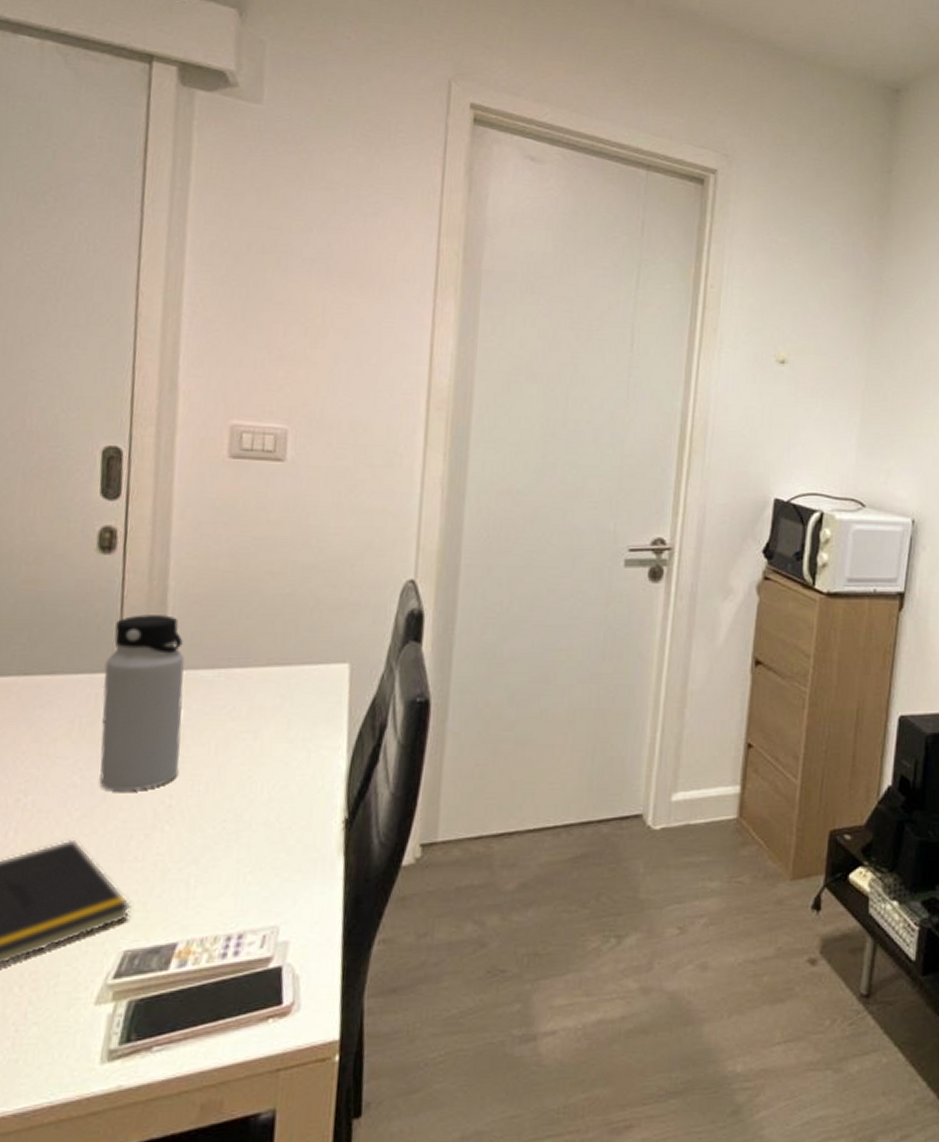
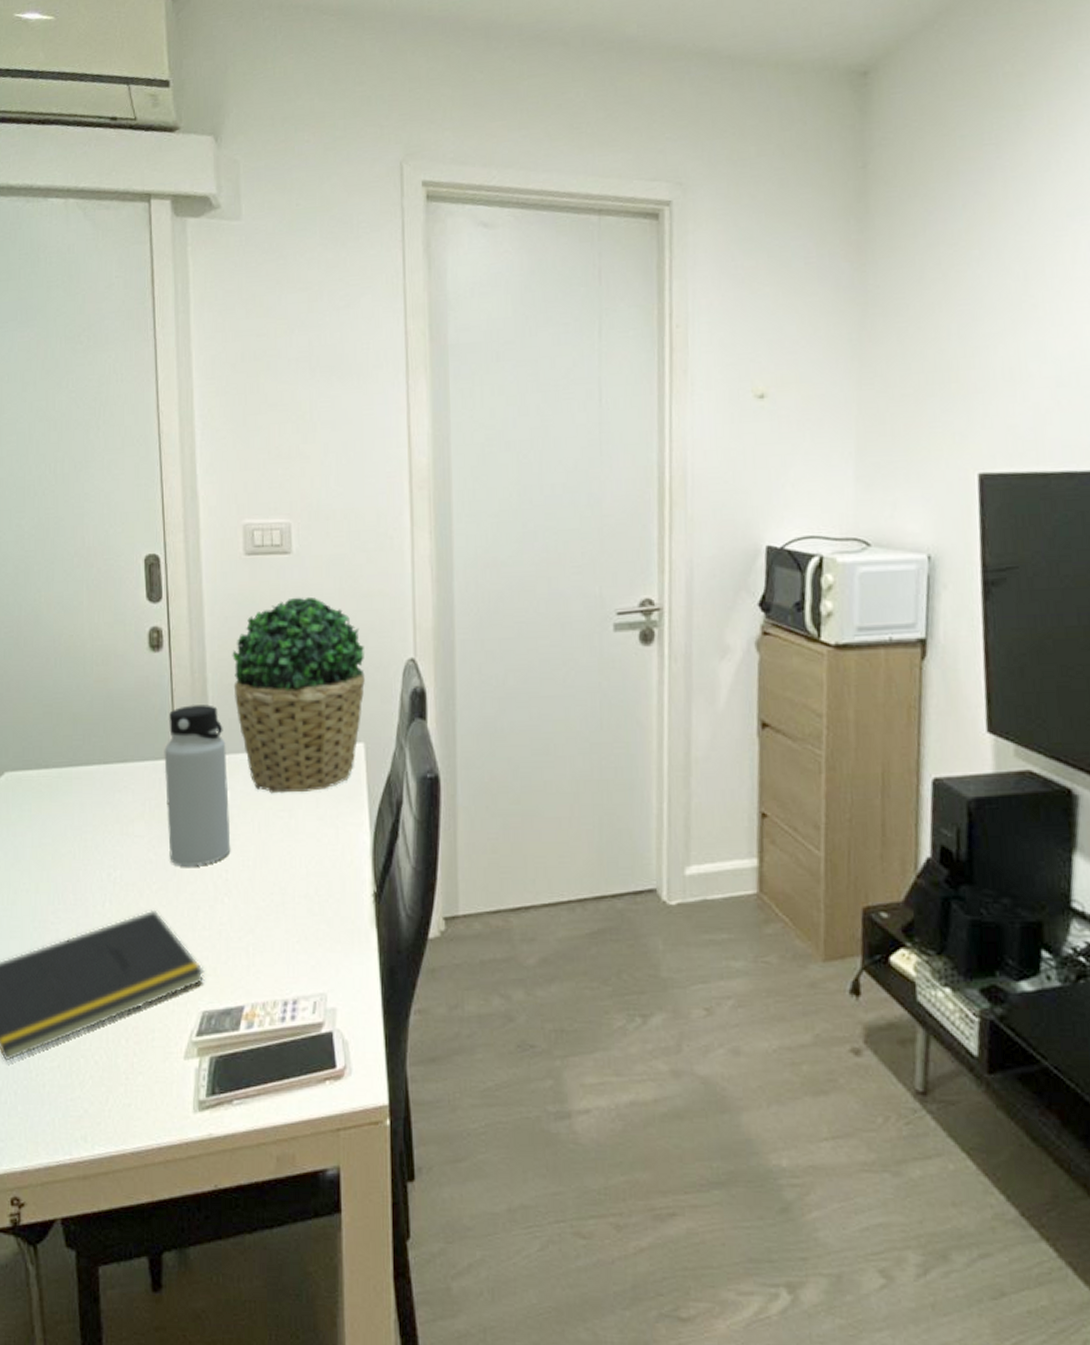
potted plant: none [200,507,359,714] -> present [232,596,365,794]

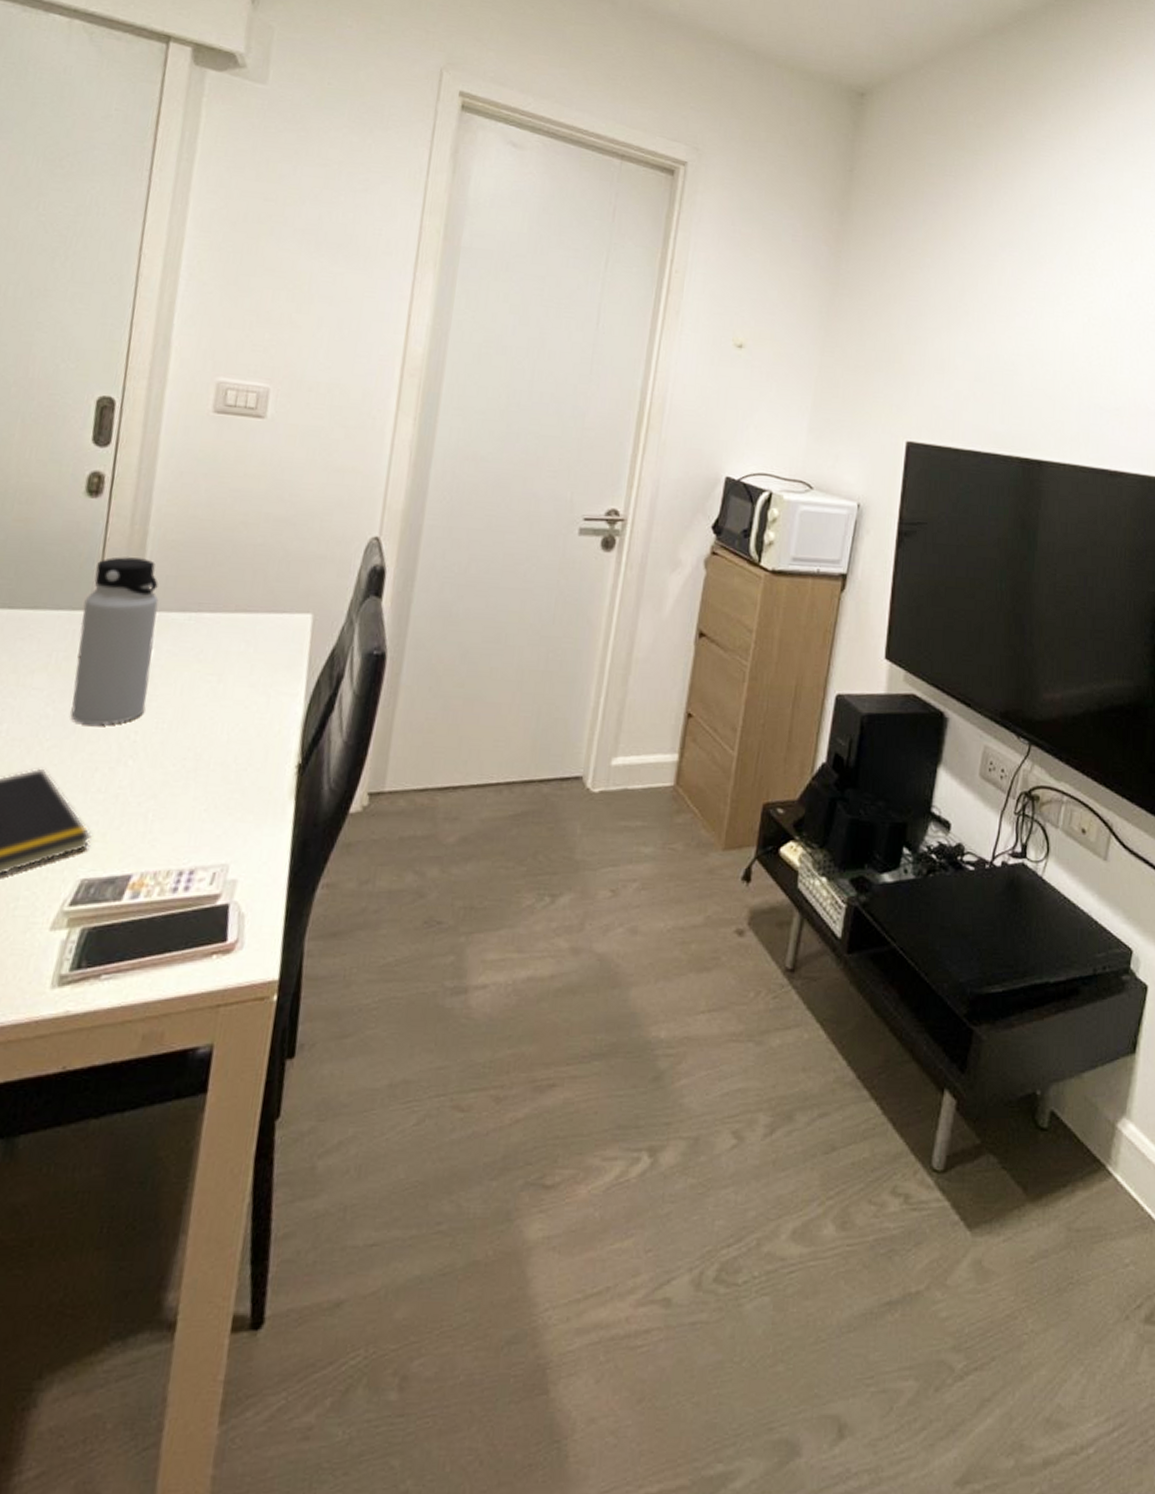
potted plant: present [232,596,365,794] -> none [176,462,328,658]

